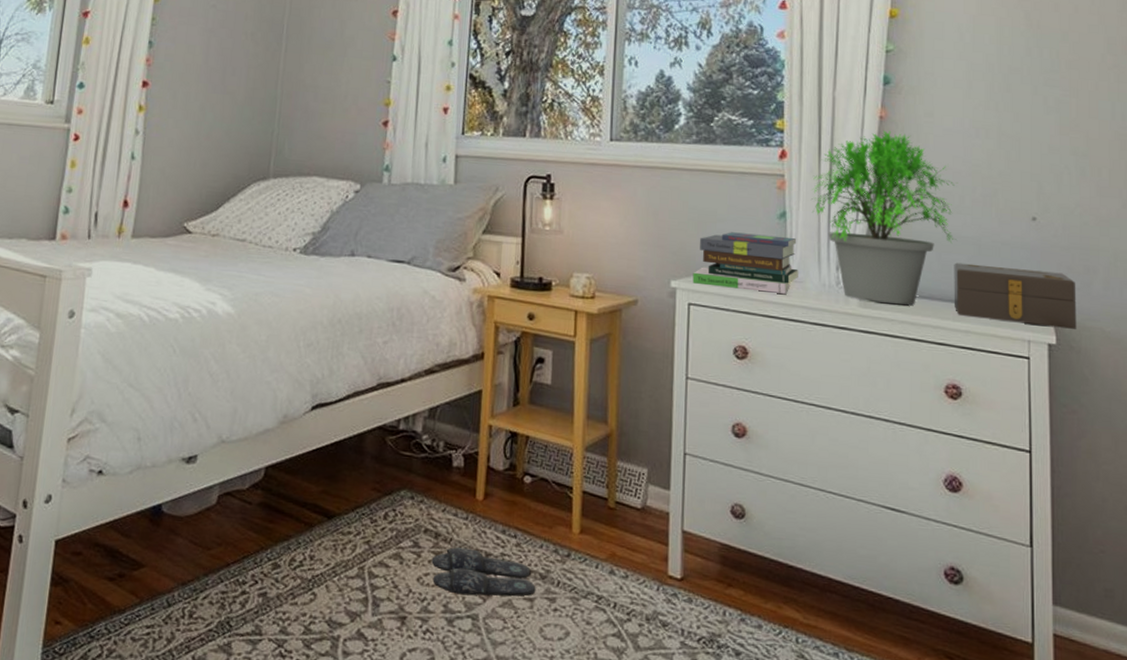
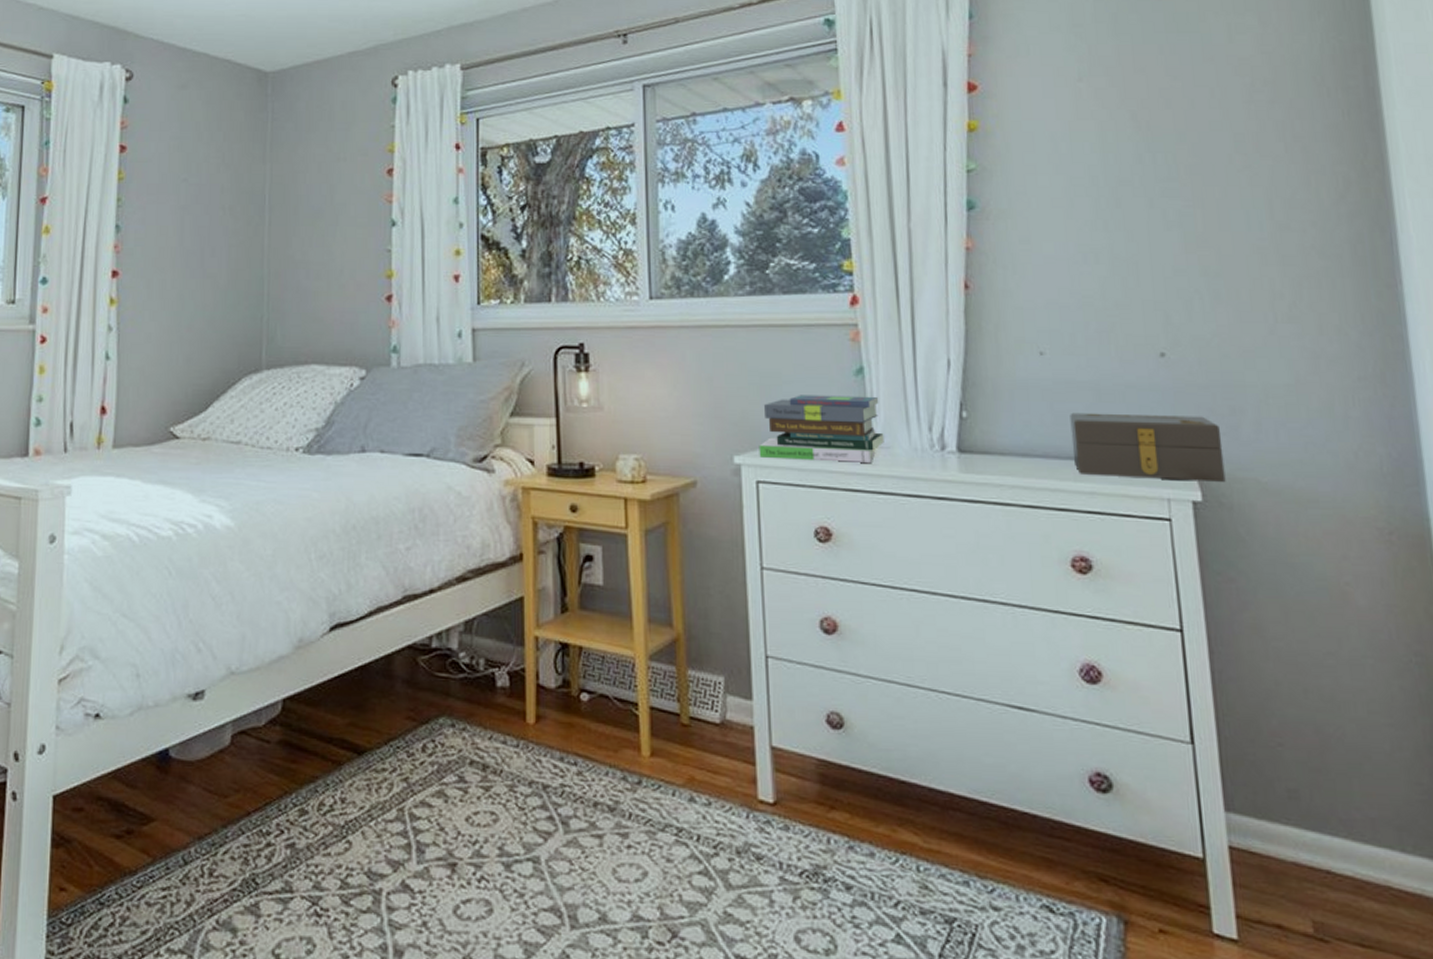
slippers: present [431,547,536,596] -> none [481,780,605,835]
potted plant: present [812,130,958,305] -> none [892,264,1071,467]

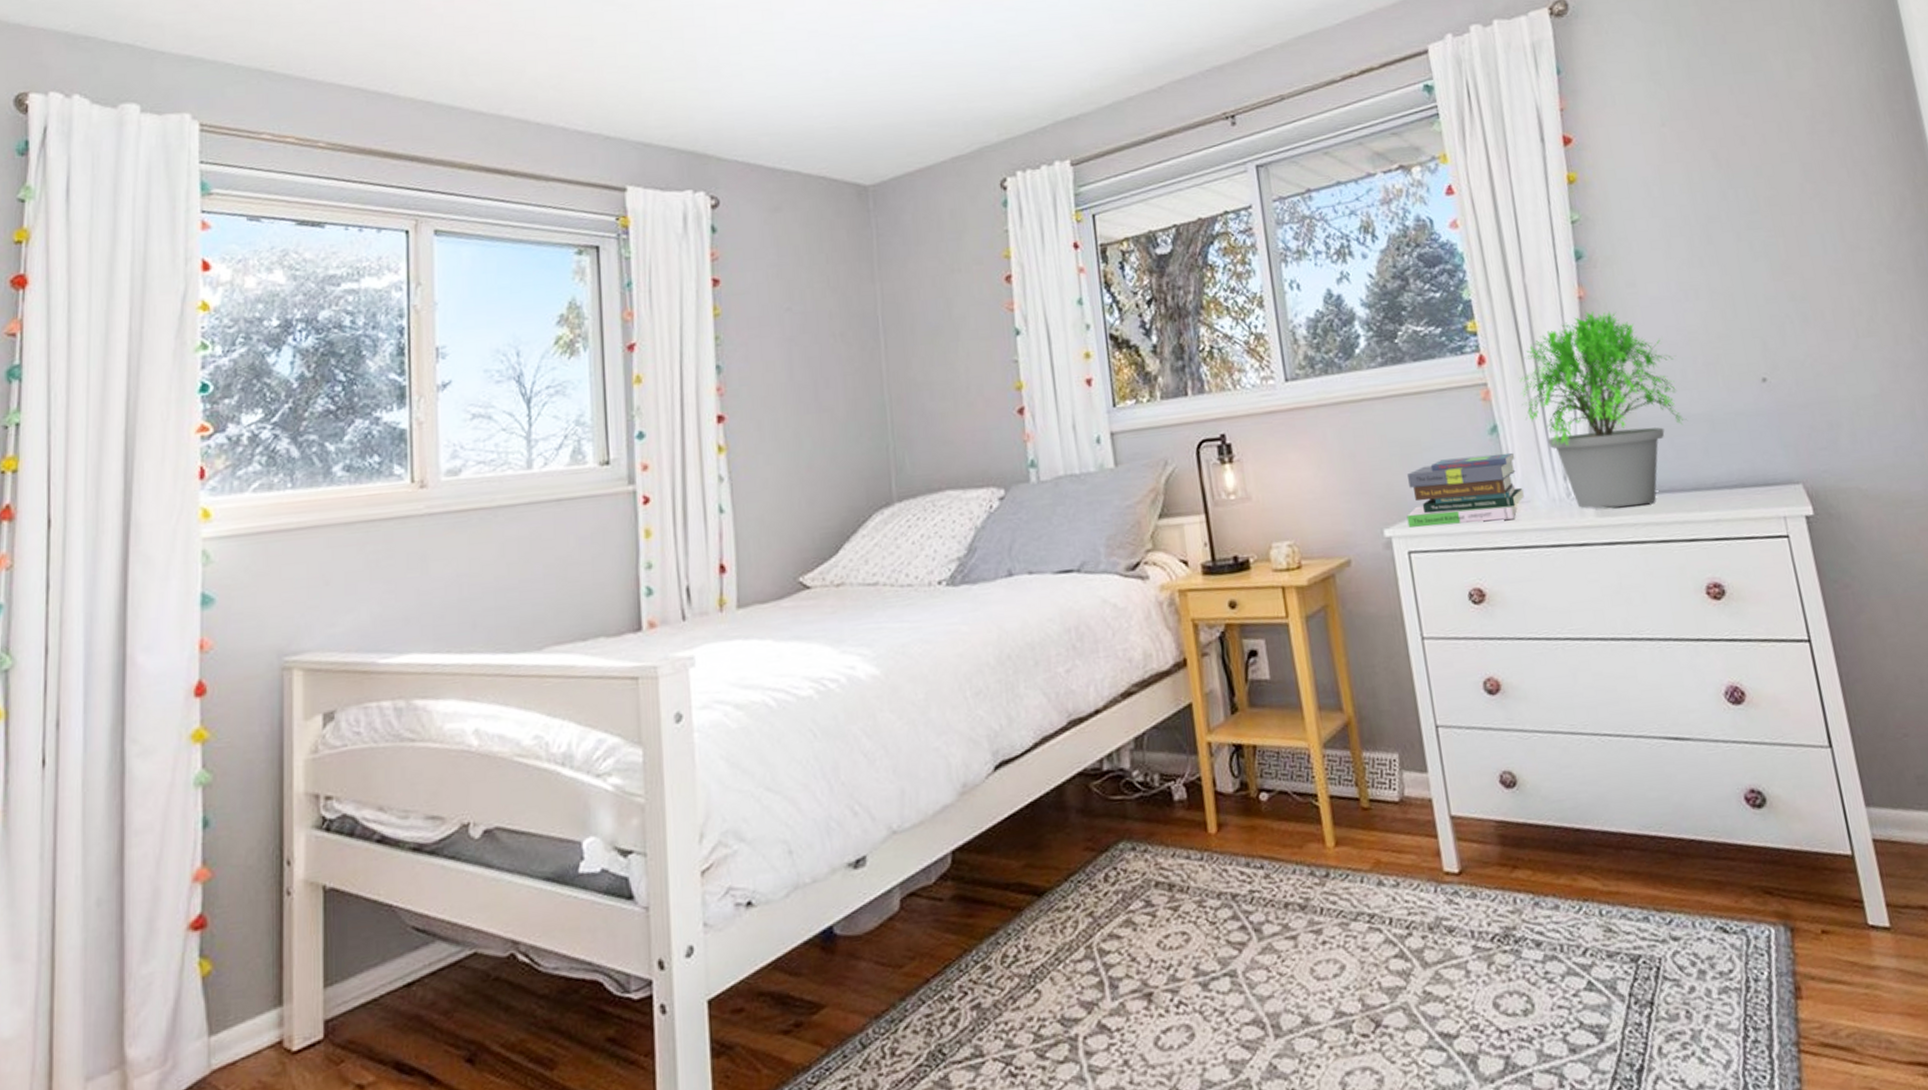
potted plant: none [892,264,1071,467] -> present [1519,311,1687,509]
jewelry box: present [1070,412,1226,482] -> none [1689,434,1832,504]

